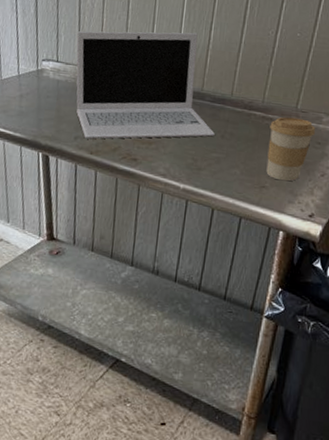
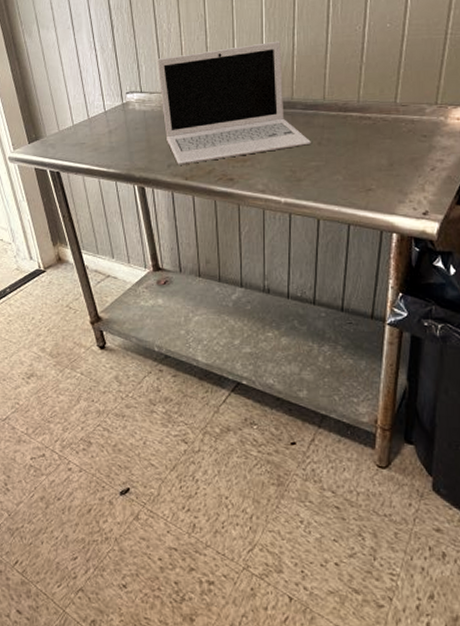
coffee cup: present [266,117,315,182] -> none [369,113,419,181]

